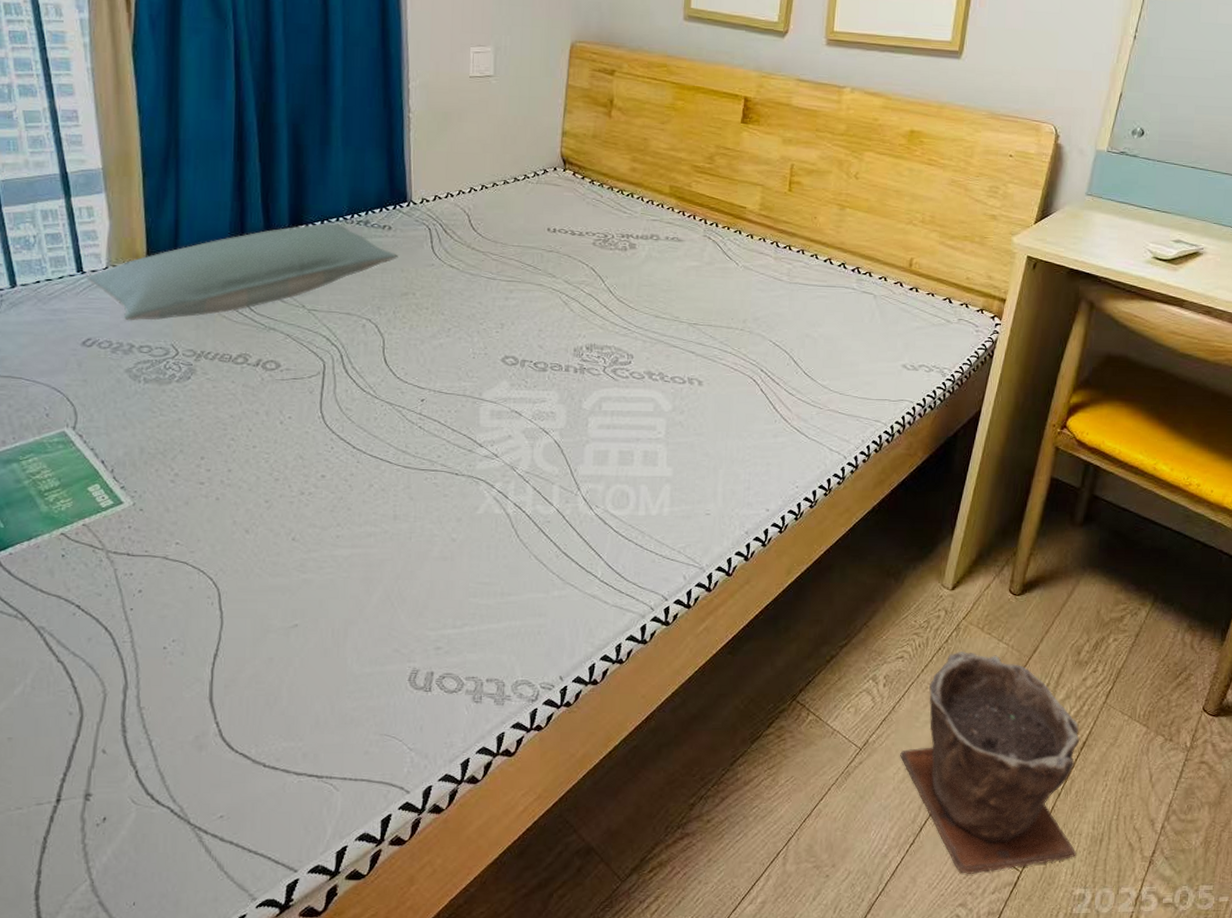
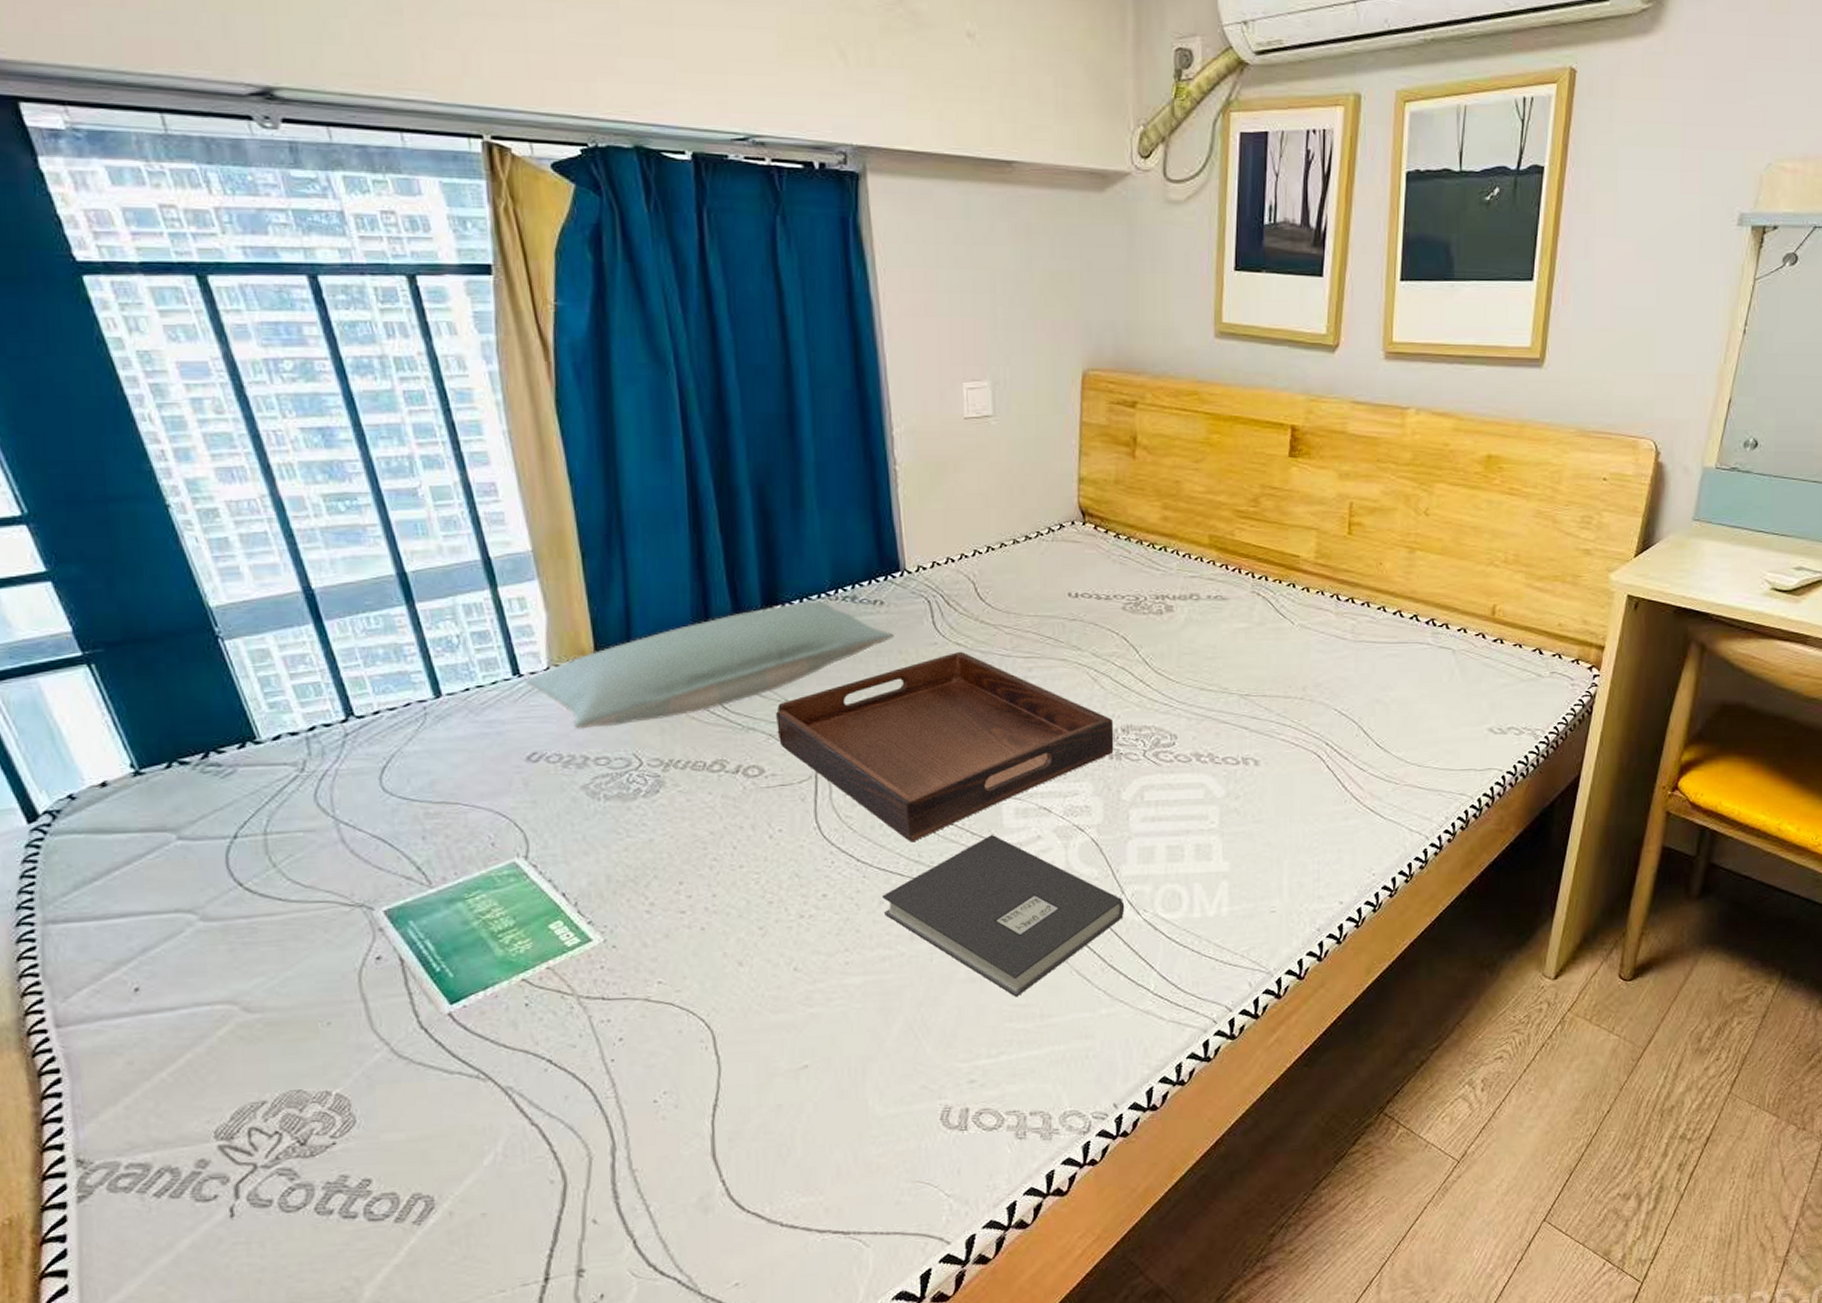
serving tray: none [294,272,580,435] -> present [776,651,1114,842]
book: none [372,432,580,576] -> present [882,835,1125,997]
plant pot: present [900,650,1080,874] -> none [1503,1046,1703,1290]

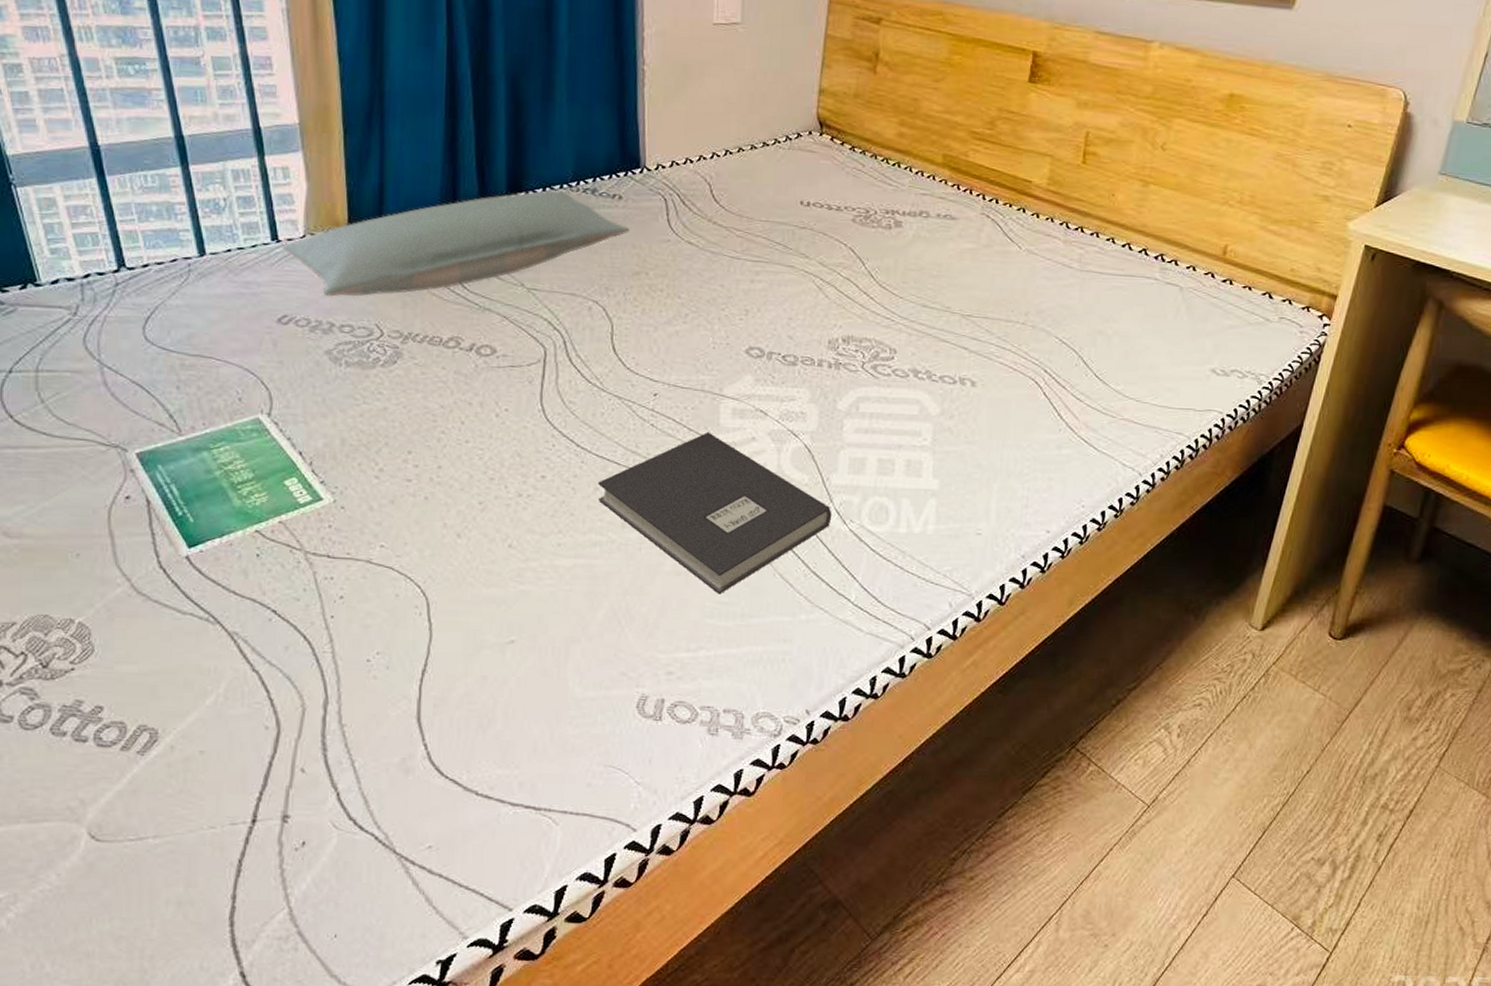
serving tray: present [776,651,1114,842] -> none [511,250,835,433]

